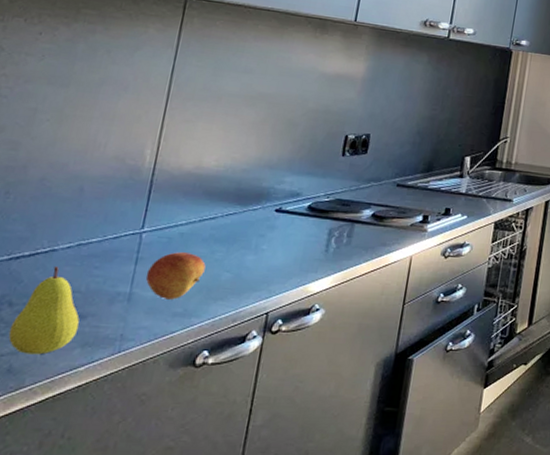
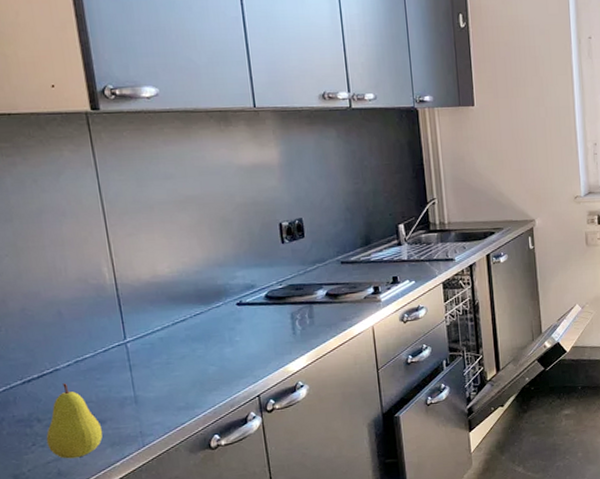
fruit: present [145,252,206,300] -> none [142,354,192,397]

